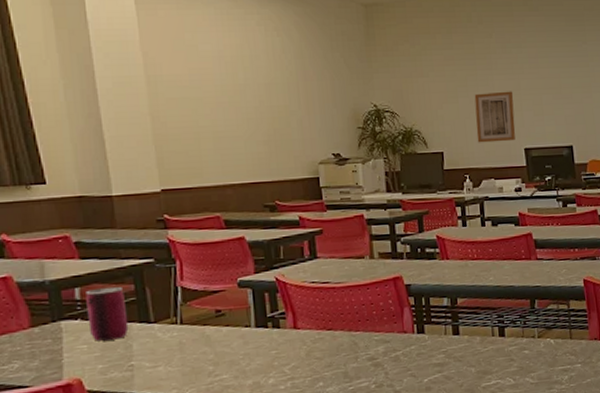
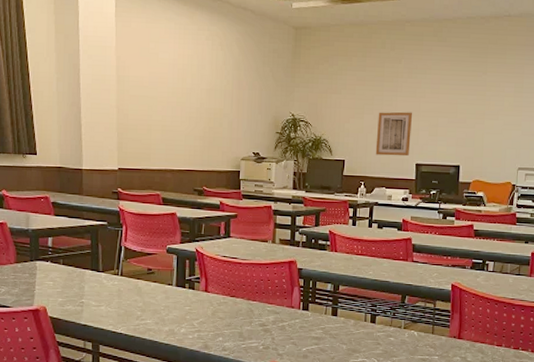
can: present [85,286,129,341] -> none [55,239,84,281]

